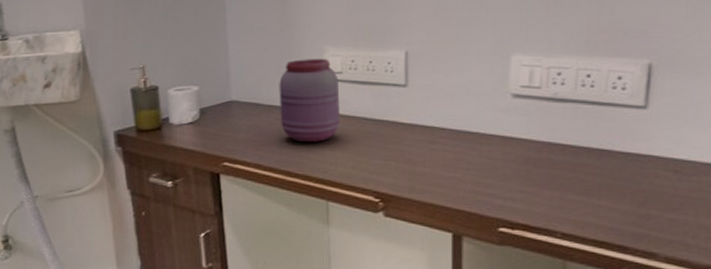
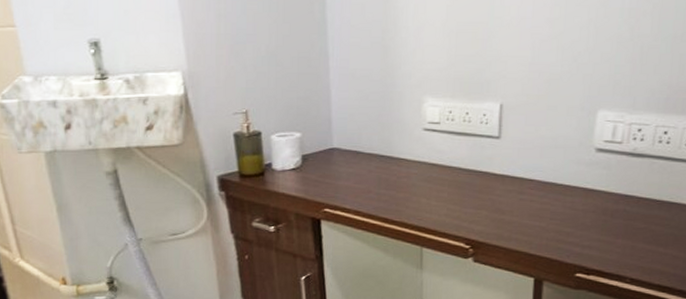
jar: present [279,59,340,143] -> none [379,108,437,191]

